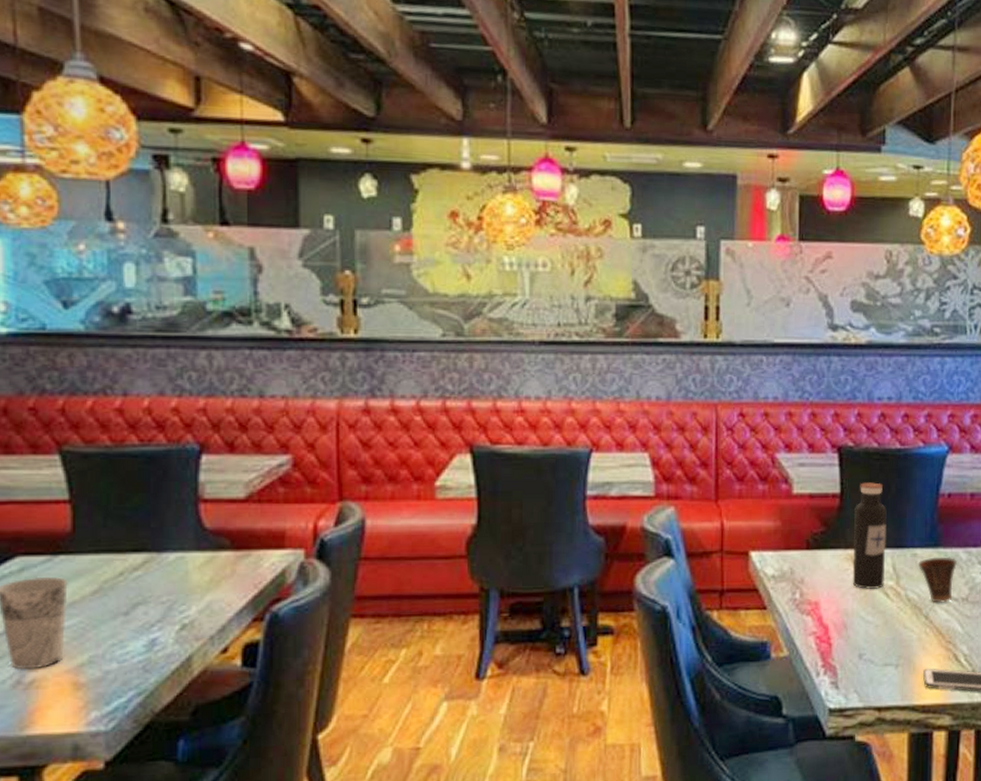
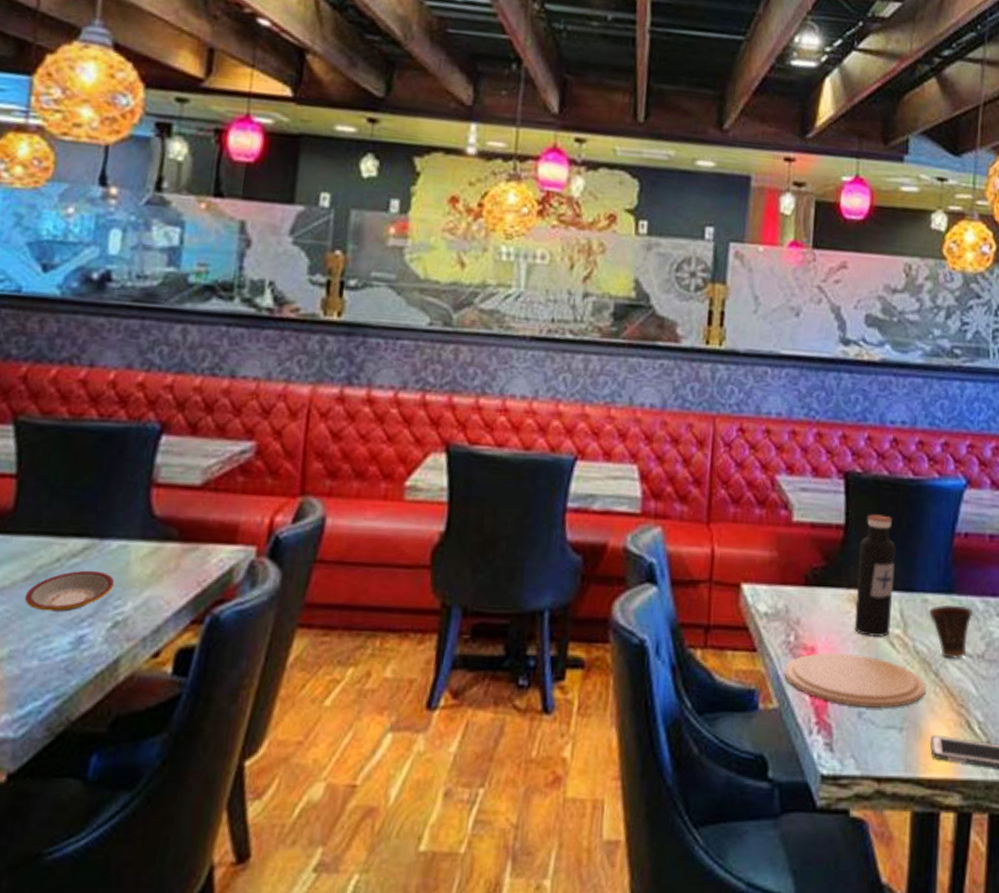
plate: none [95,581,177,620] -> present [24,570,115,612]
plate: none [792,604,918,651] -> present [784,653,927,709]

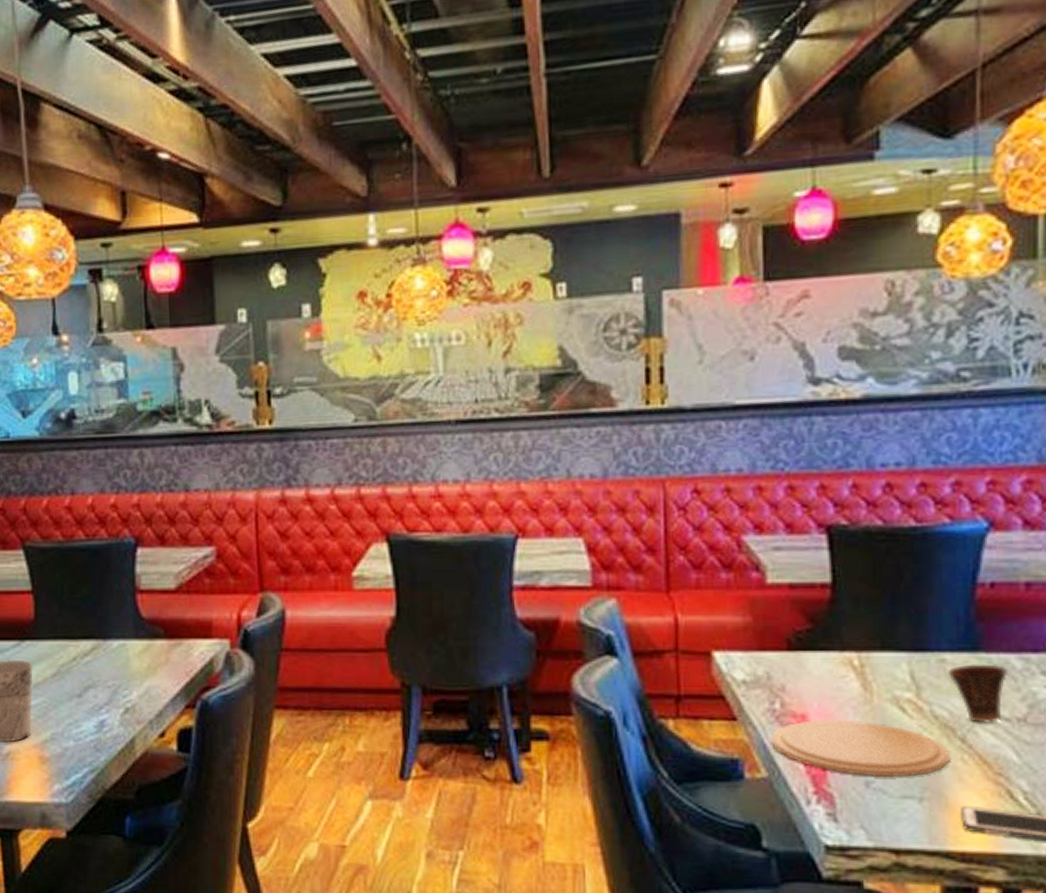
plate: present [24,570,115,612] -> none [55,666,121,702]
water bottle: present [854,514,896,638] -> none [851,569,900,703]

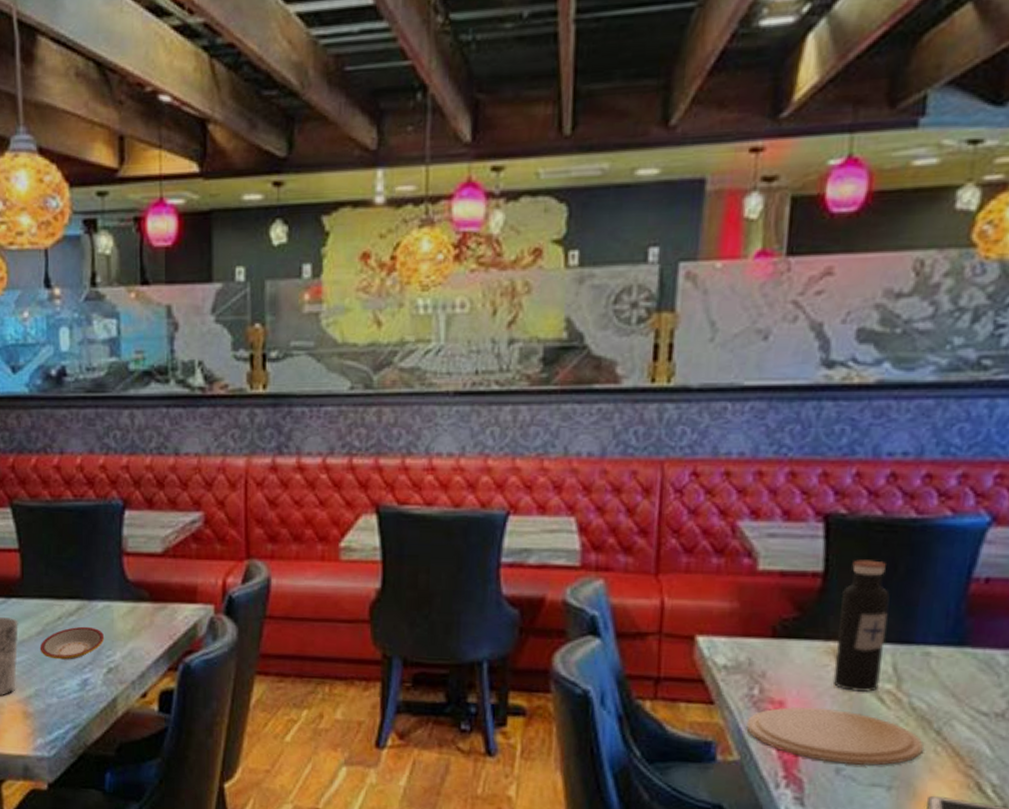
plate: none [55,666,121,702] -> present [39,626,105,660]
water bottle: none [851,569,900,703] -> present [832,559,890,693]
cup: present [947,664,1007,723] -> none [930,658,992,717]

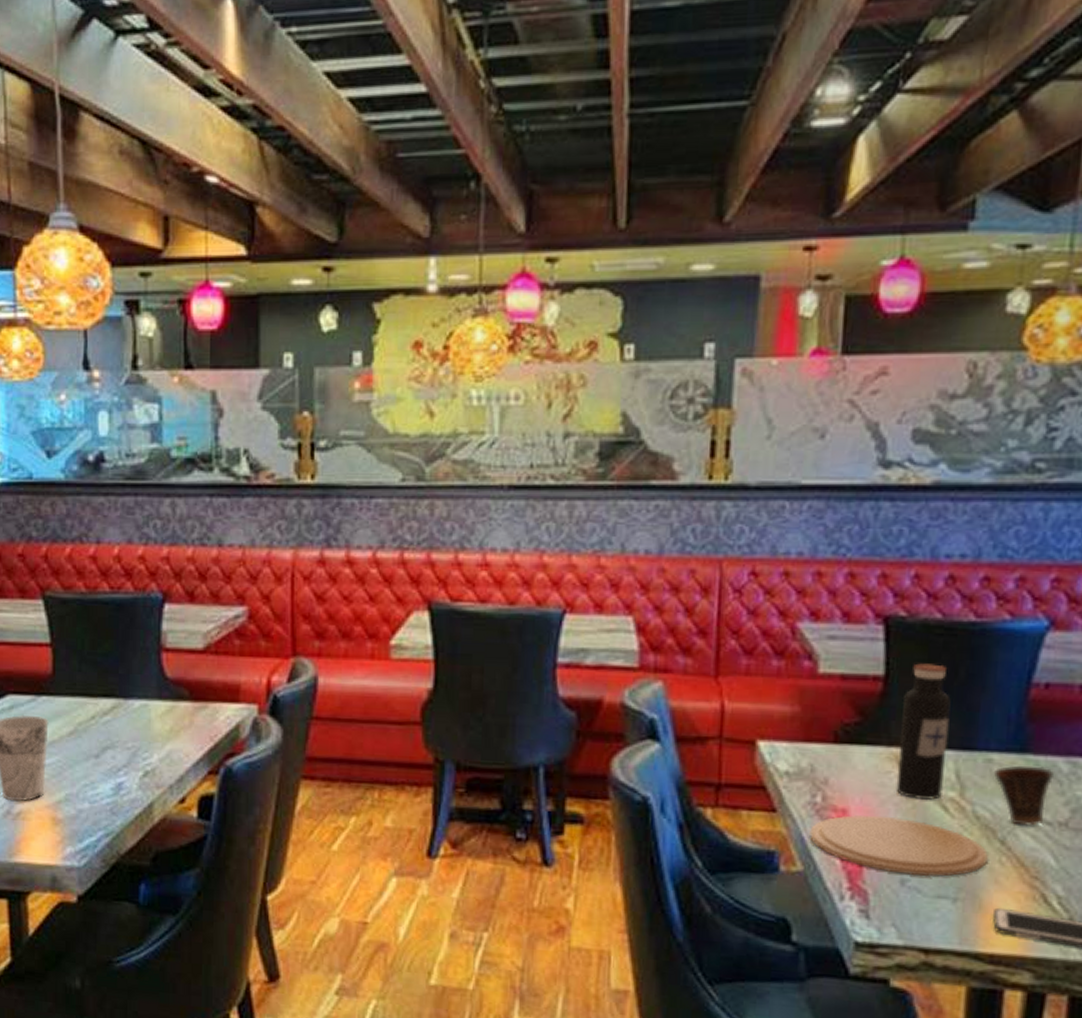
plate: present [39,626,105,660] -> none [71,726,141,763]
cup: none [930,658,992,717] -> present [993,765,1054,826]

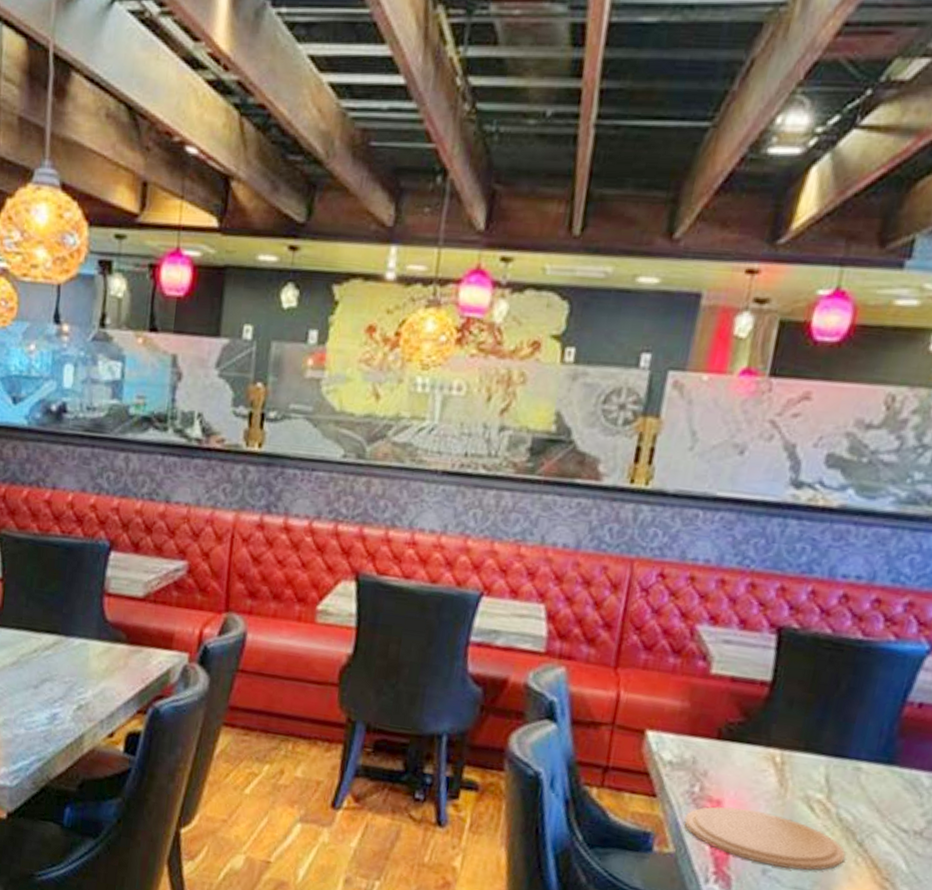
water bottle: present [896,663,951,801] -> none [768,673,830,800]
cup: present [993,765,1054,826] -> none [860,775,916,832]

